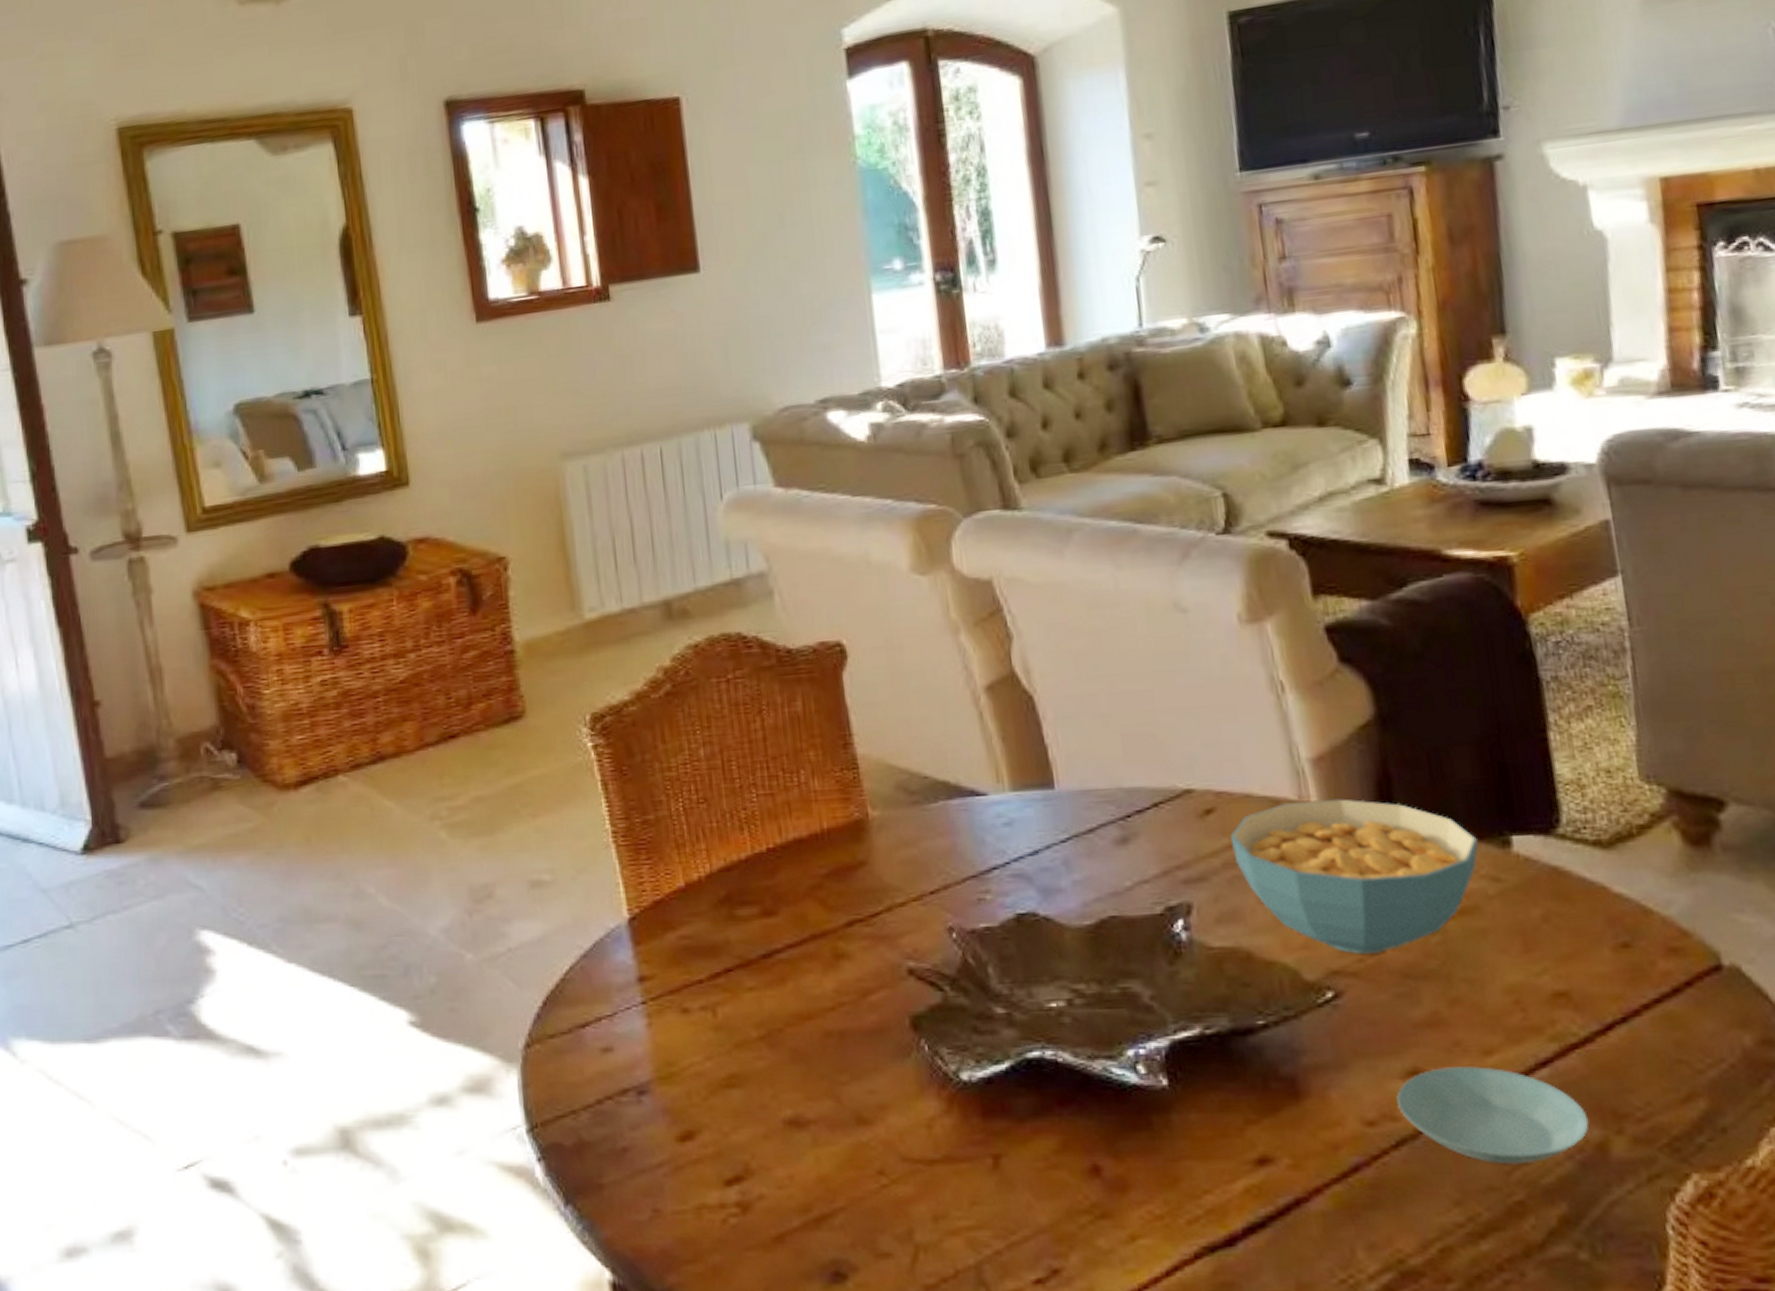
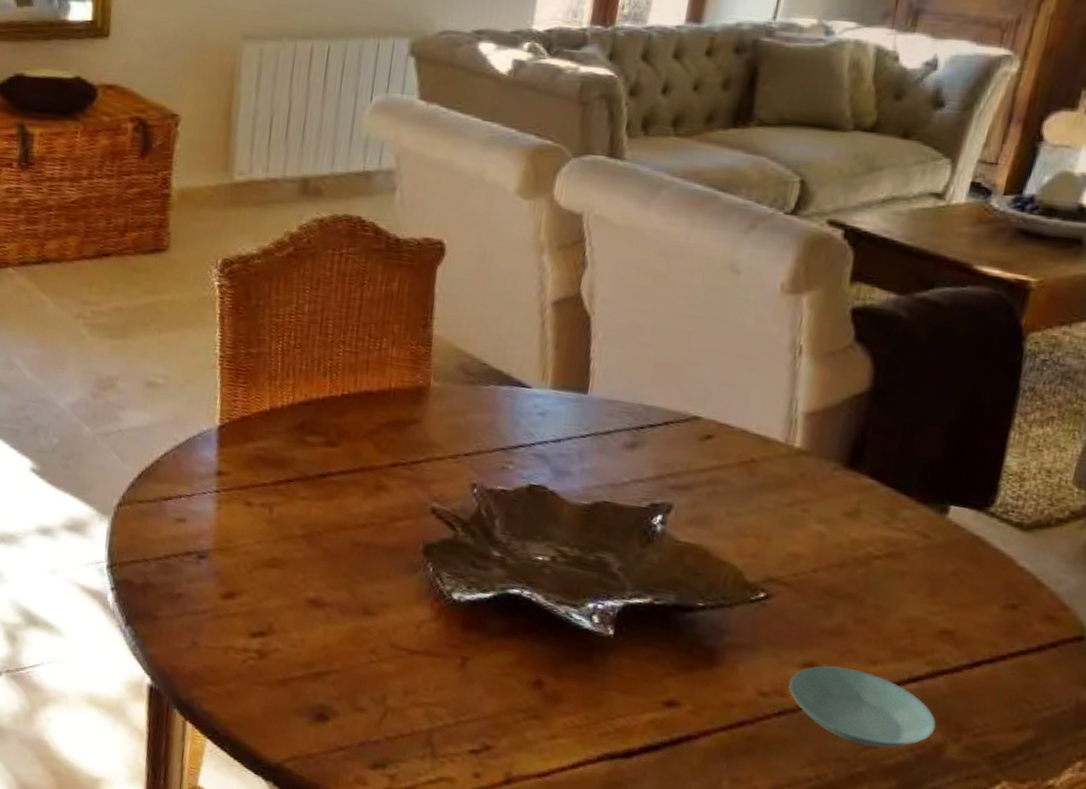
cereal bowl: present [1231,798,1479,954] -> none [718,443,923,573]

